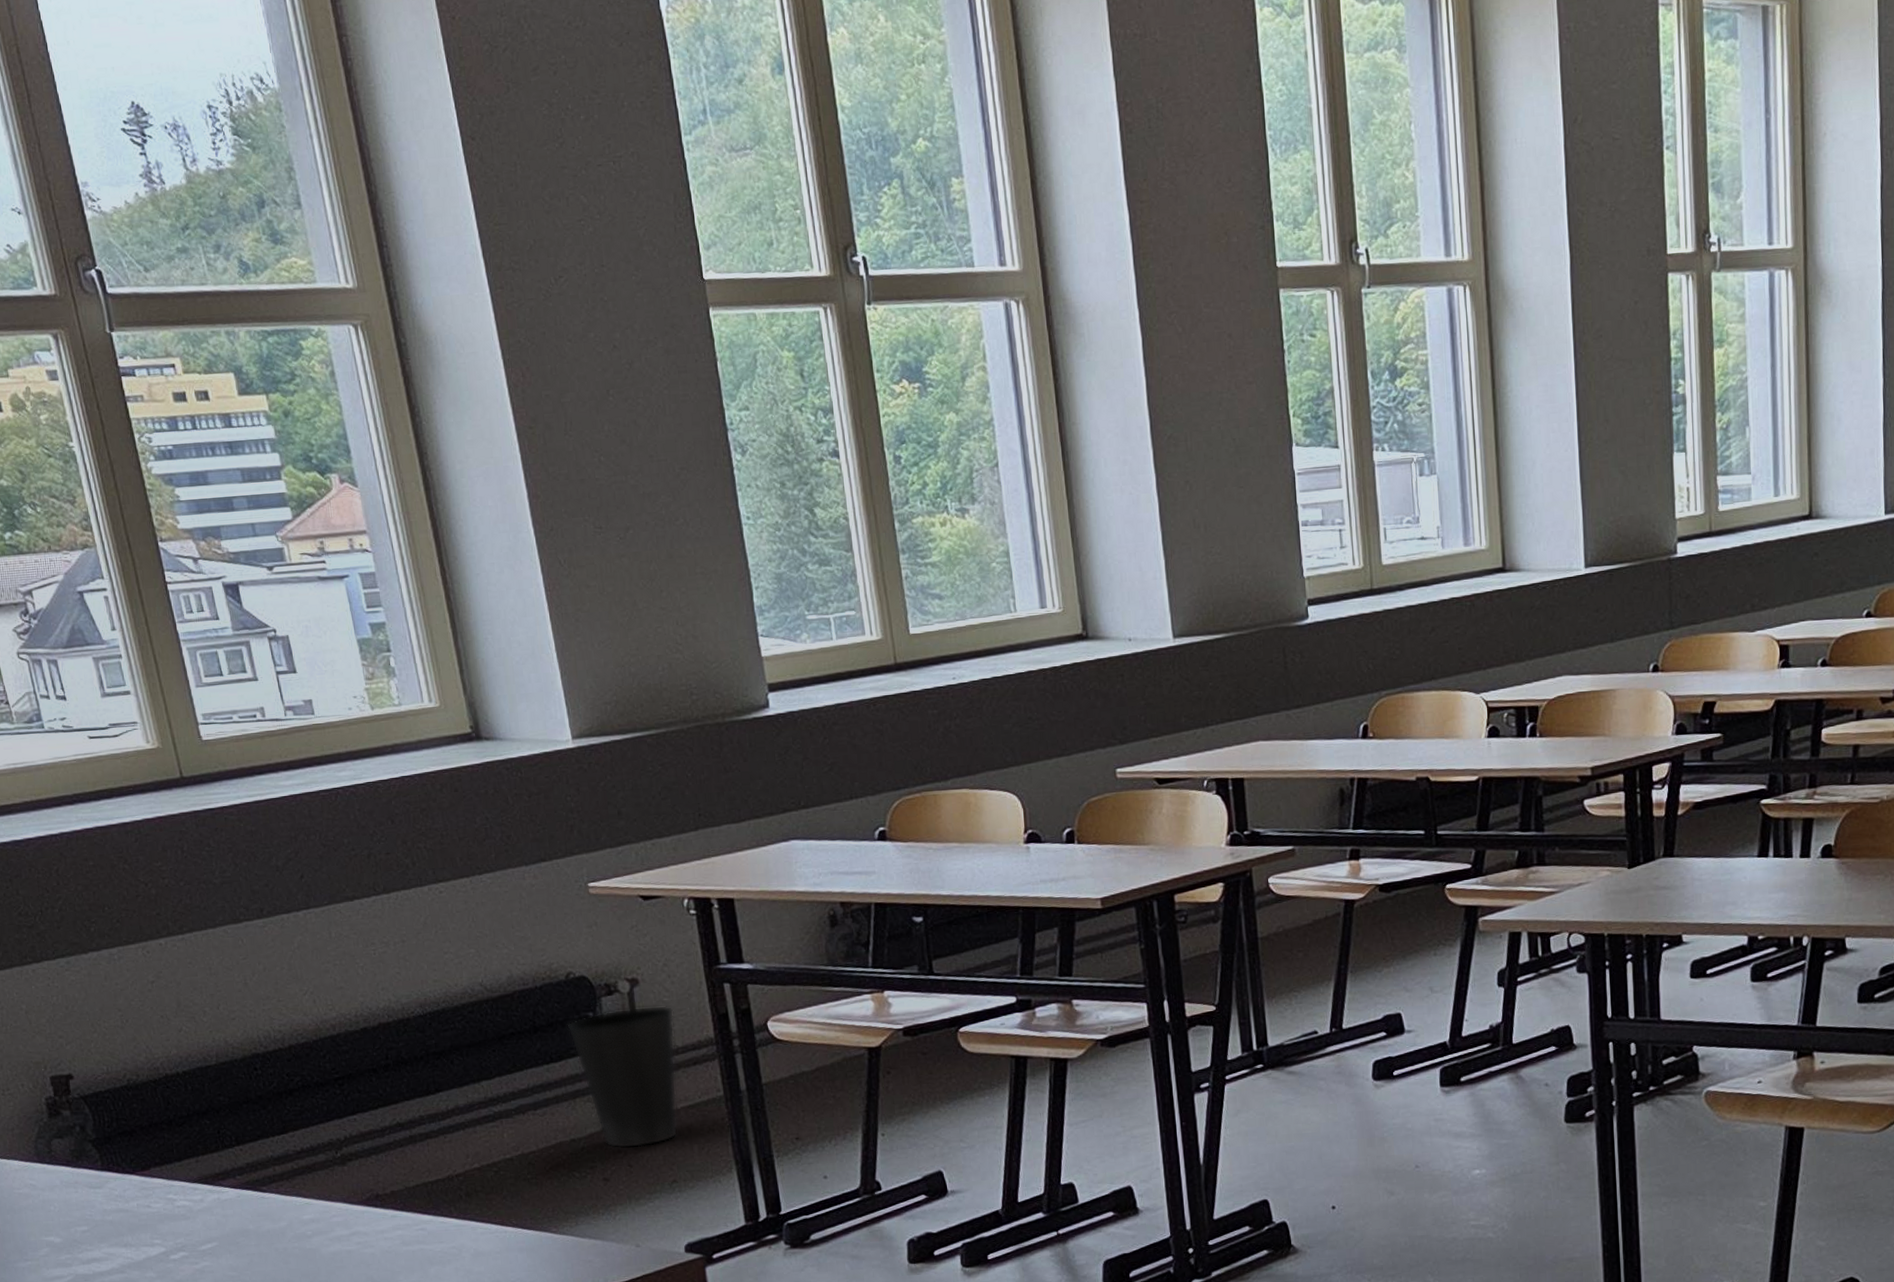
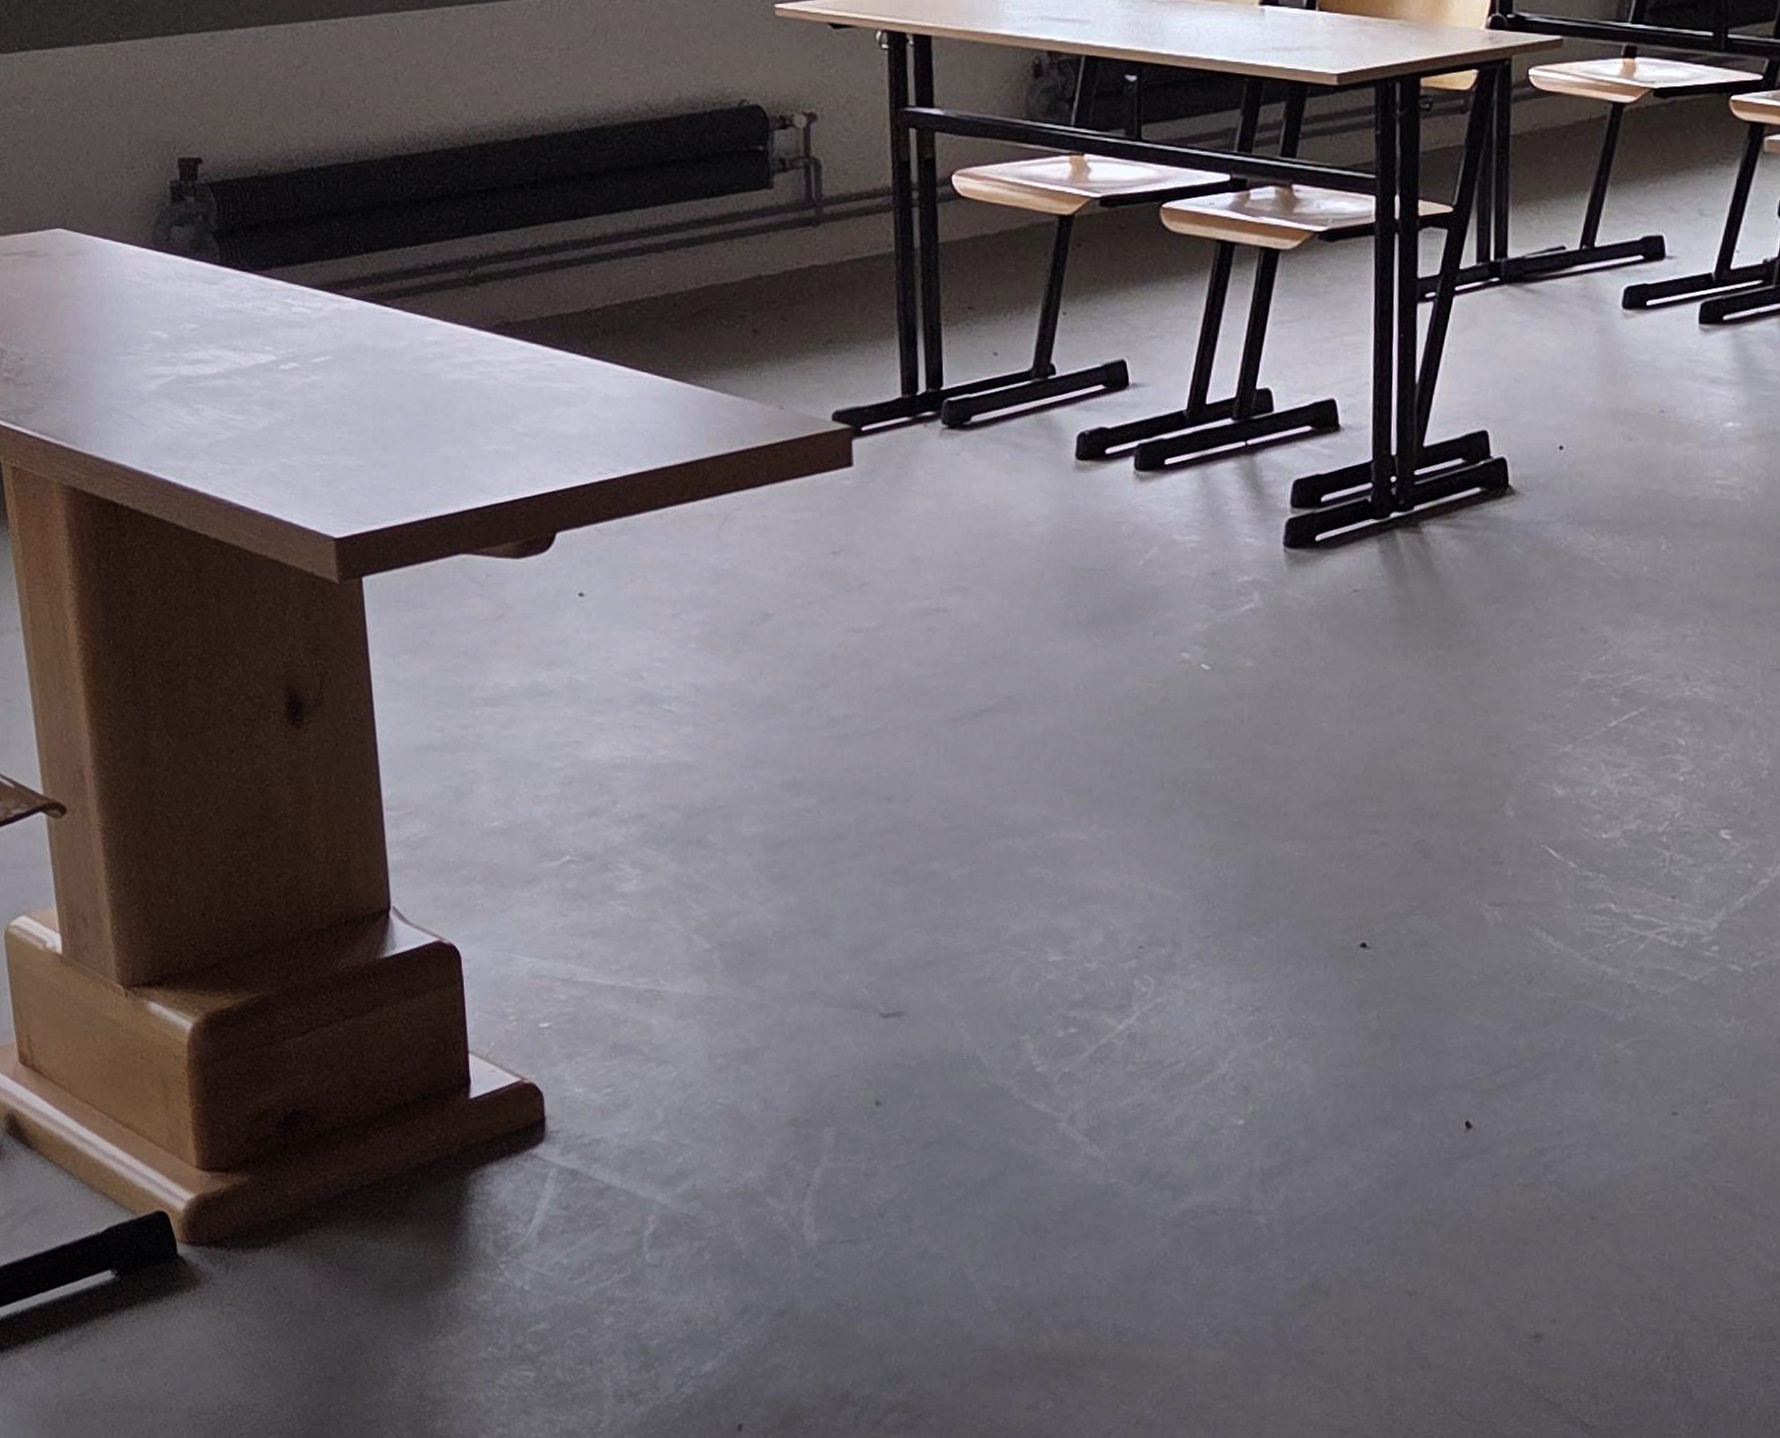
waste basket: present [567,1005,678,1149] -> none [734,144,851,300]

